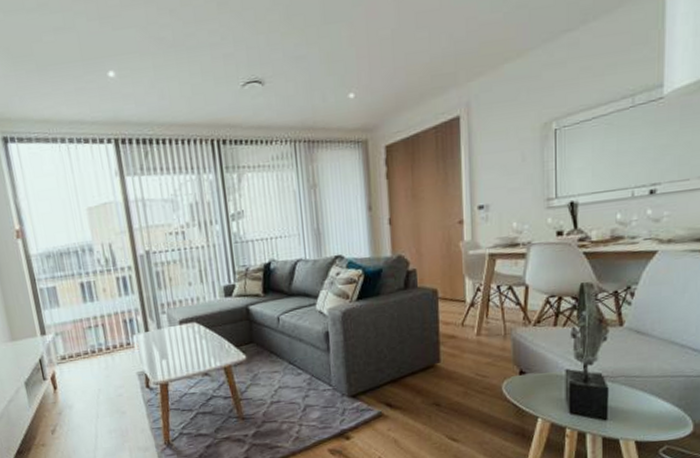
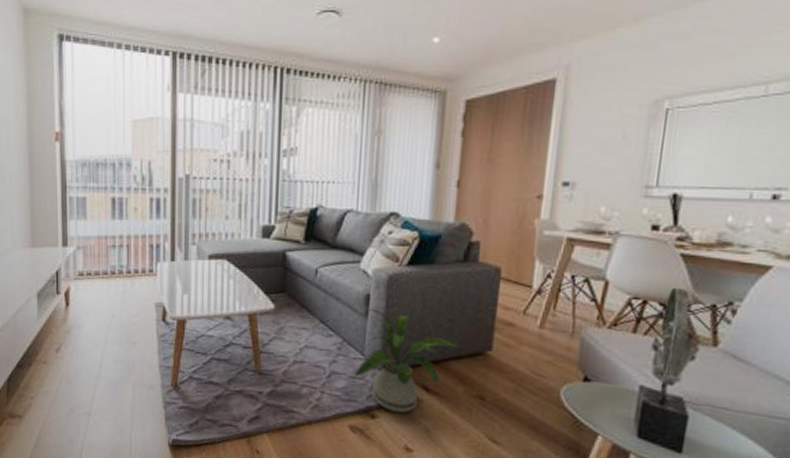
house plant: none [323,343,412,431] -> present [354,307,460,413]

